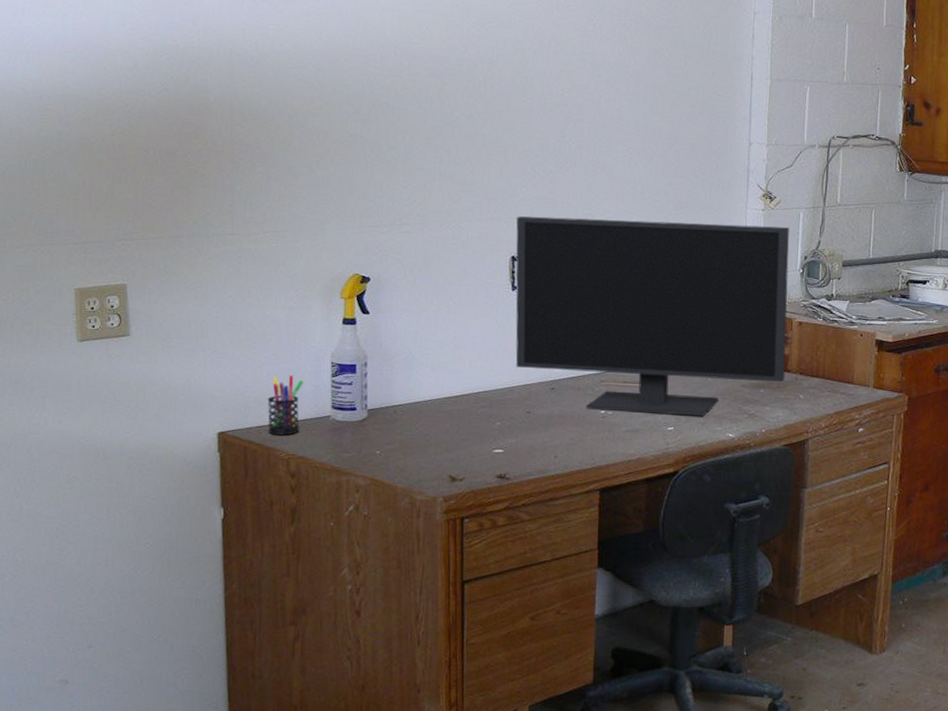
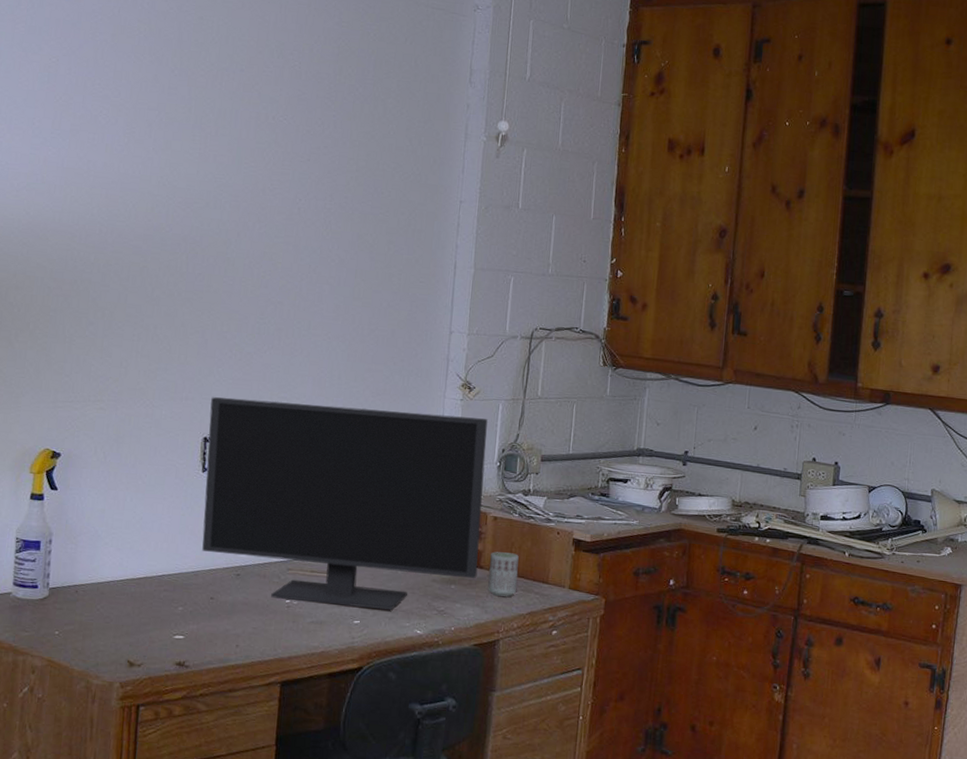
cup: none [796,355,824,398] -> present [488,552,519,597]

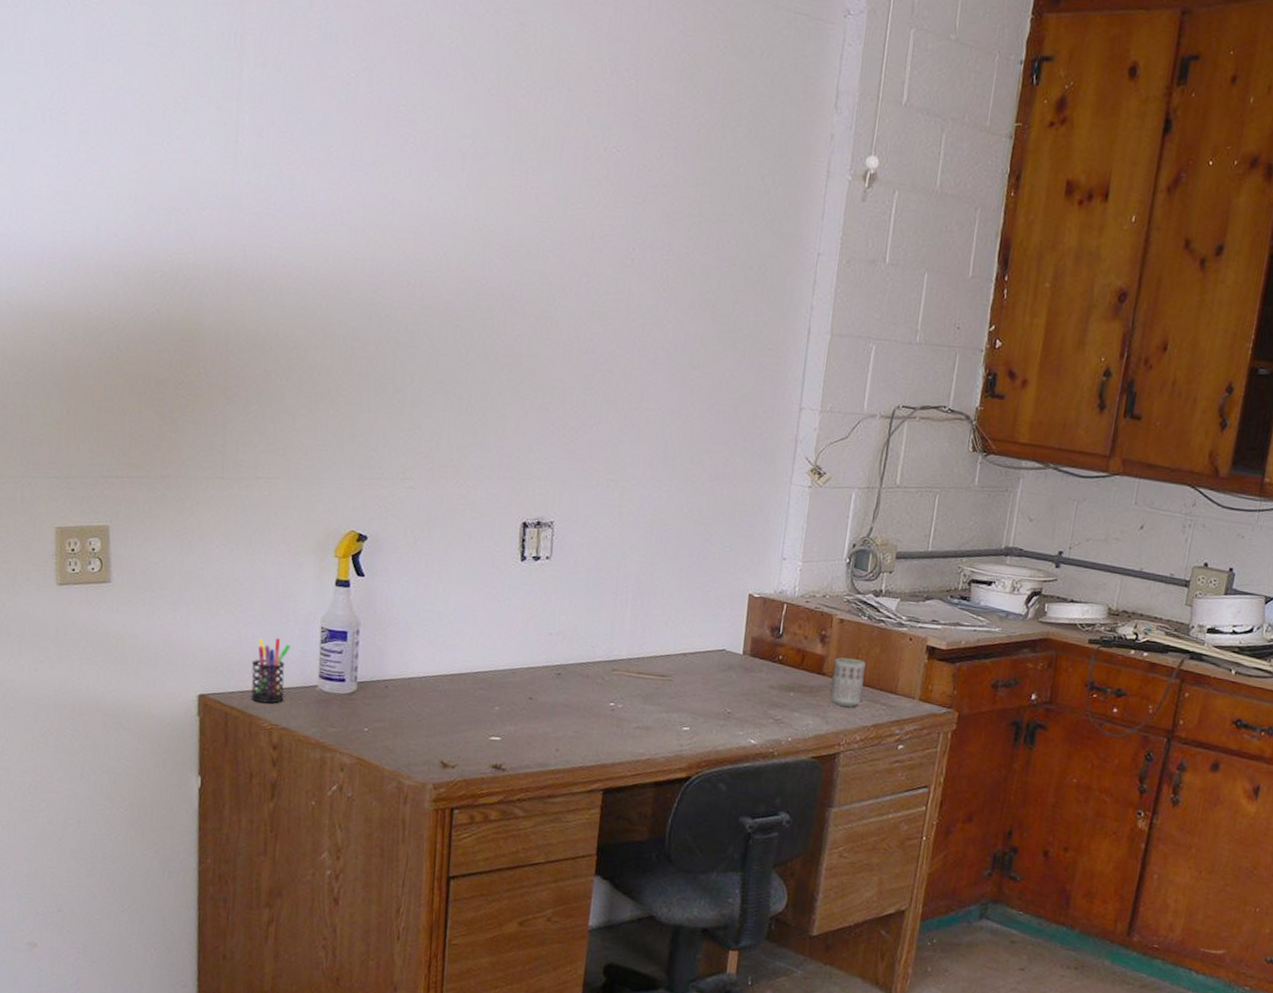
monitor: present [202,397,488,610] -> none [520,477,838,717]

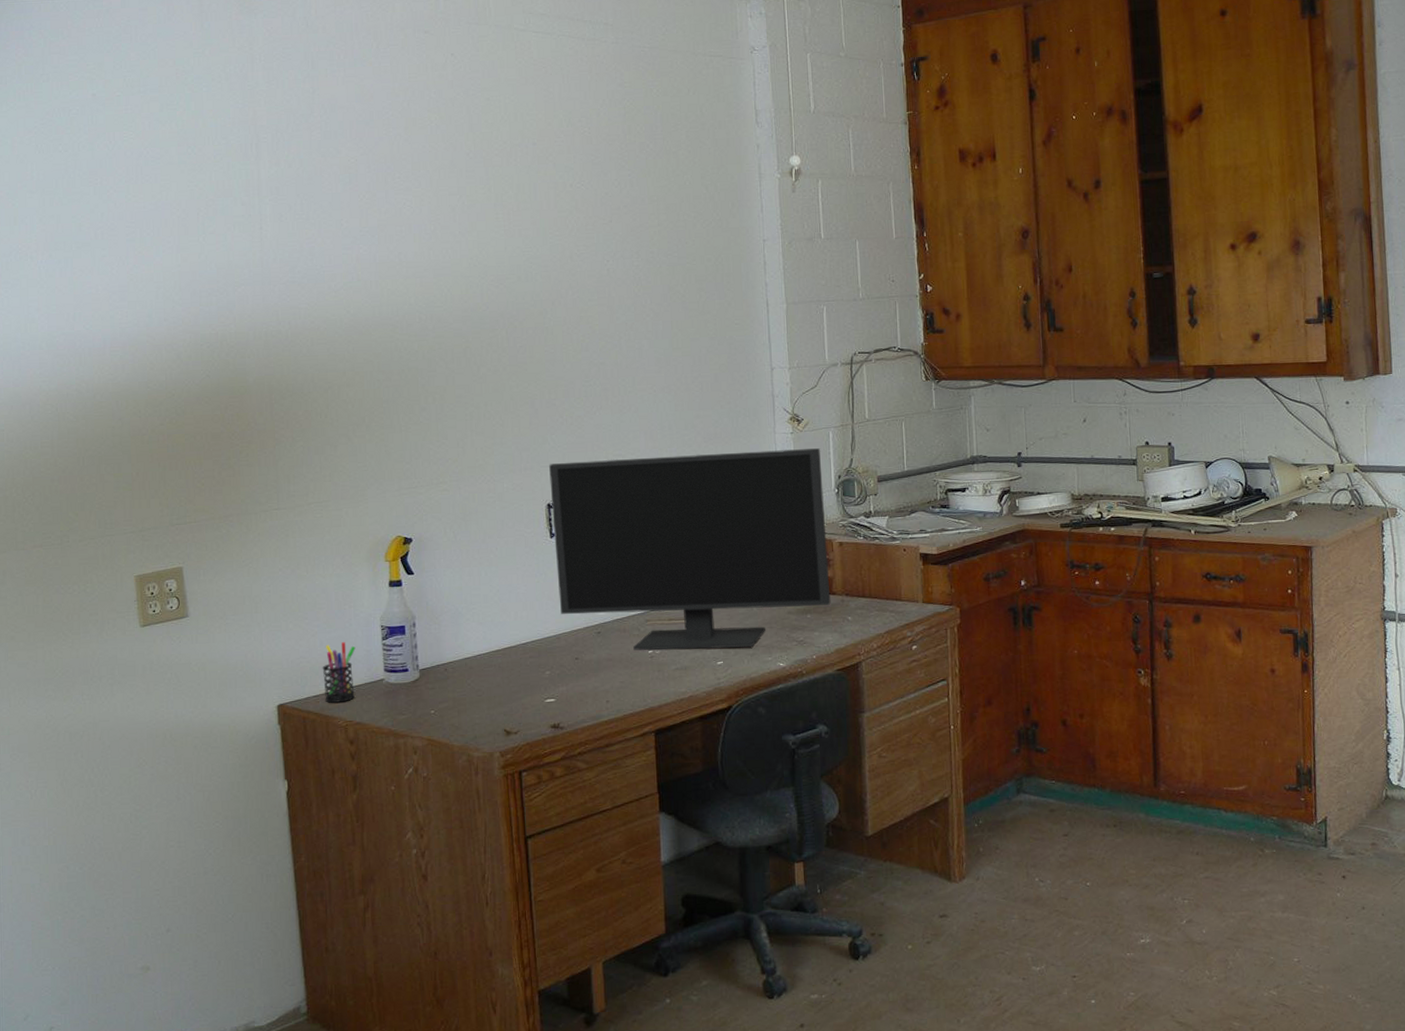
monitor: none [520,477,838,717] -> present [549,448,831,650]
cup: present [830,657,866,707] -> none [841,575,872,619]

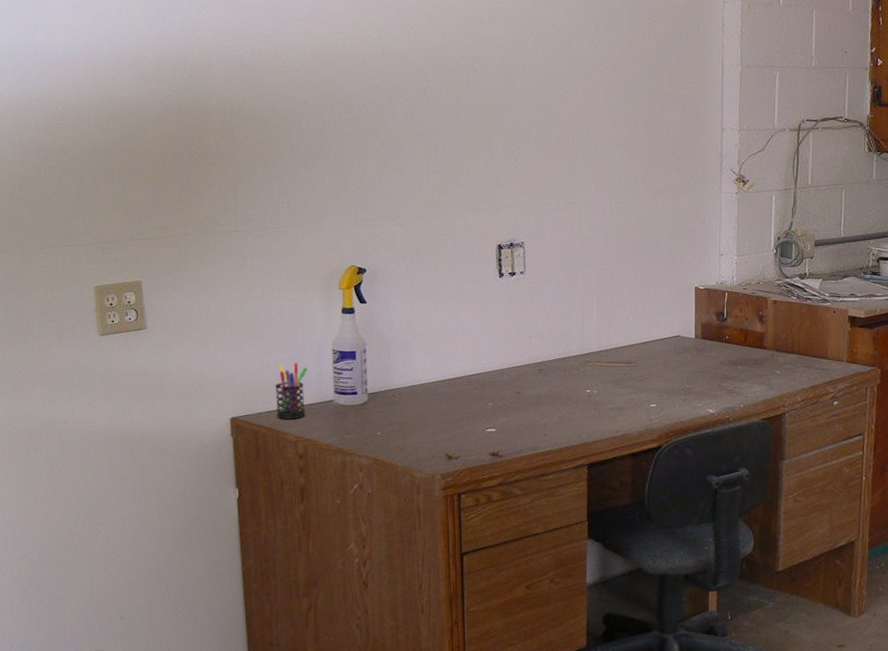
monitor: present [549,448,831,650] -> none [502,206,763,393]

